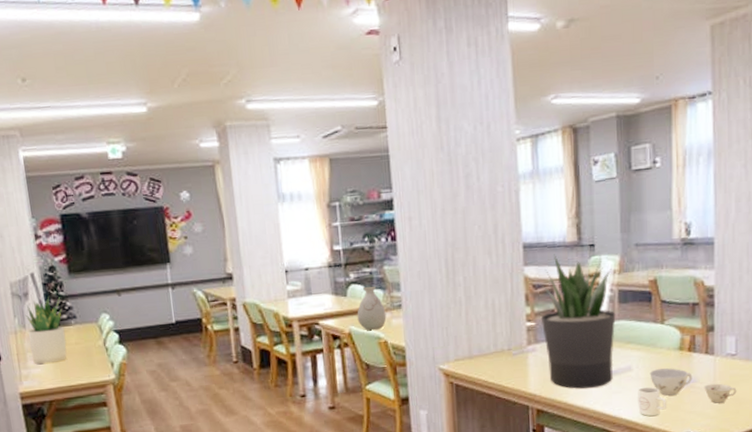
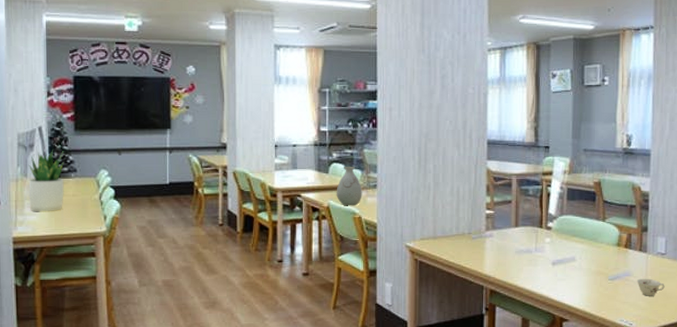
planter: present [540,254,616,389] -> none [499,152,564,274]
mug: present [638,386,667,417] -> none [579,277,605,304]
teacup: present [649,368,693,396] -> none [591,262,628,286]

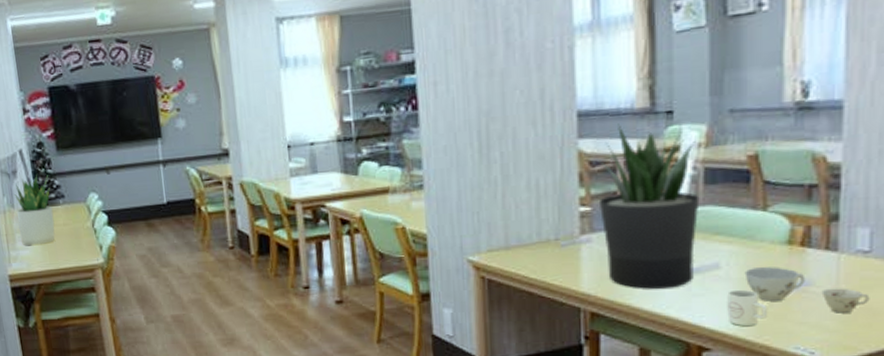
vase: present [336,166,362,206] -> none [370,163,405,215]
planter: none [499,152,564,274] -> present [598,123,700,289]
mug: none [579,277,605,304] -> present [727,289,768,327]
teacup: none [591,262,628,286] -> present [744,267,806,301]

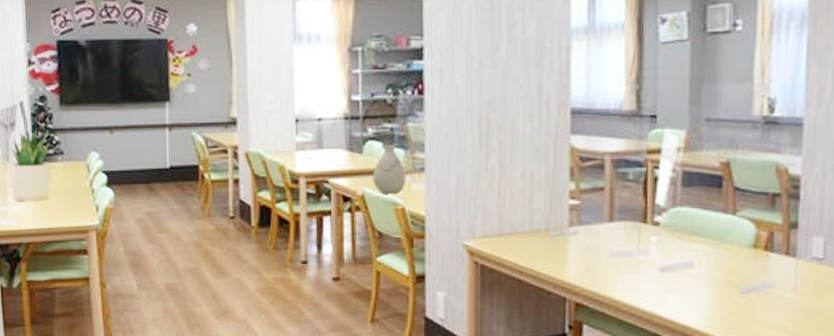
vase: none [370,163,405,215] -> present [372,144,406,195]
planter: present [598,123,700,289] -> none [586,123,678,283]
mug: present [727,289,768,327] -> none [699,288,735,324]
teacup: present [744,267,806,301] -> none [715,268,768,301]
teacup: present [821,288,870,313] -> none [781,291,823,316]

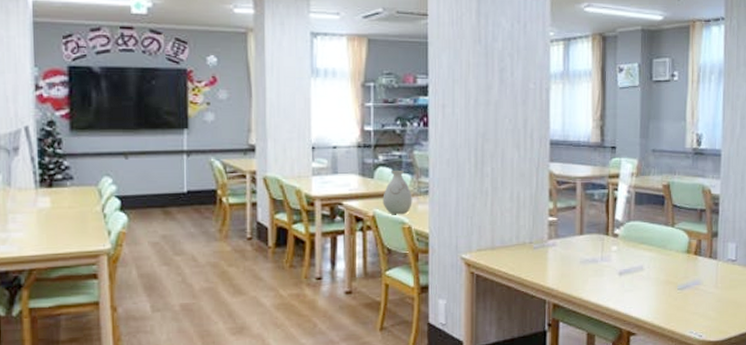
planter: present [10,129,51,202] -> none [12,154,58,228]

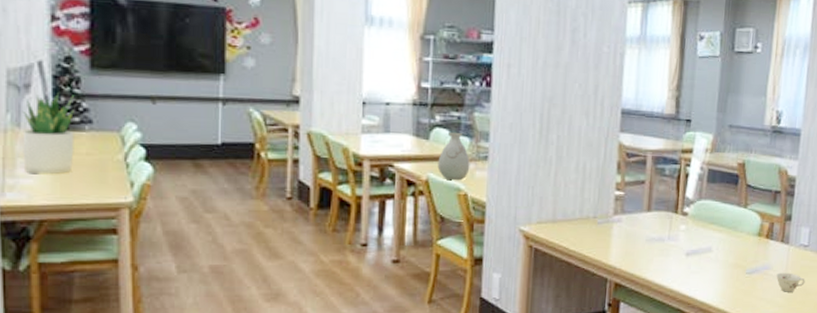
planter: none [12,154,58,228] -> present [22,93,74,175]
teacup: none [707,287,735,306] -> present [776,272,805,292]

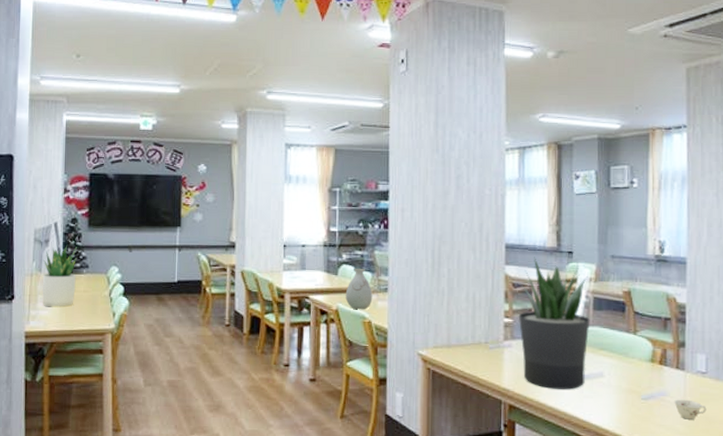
planter: none [630,124,705,265] -> present [518,257,590,390]

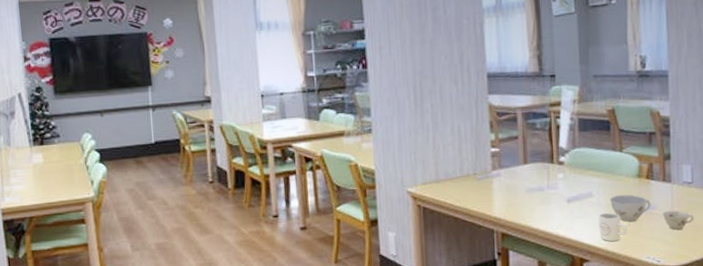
planter: present [42,245,77,308] -> none [11,116,49,182]
vase: present [345,268,373,310] -> none [329,111,357,154]
planter: present [518,257,590,390] -> none [504,83,576,213]
mug: none [609,394,637,426] -> present [599,212,628,242]
teacup: none [621,378,663,406] -> present [610,195,651,222]

